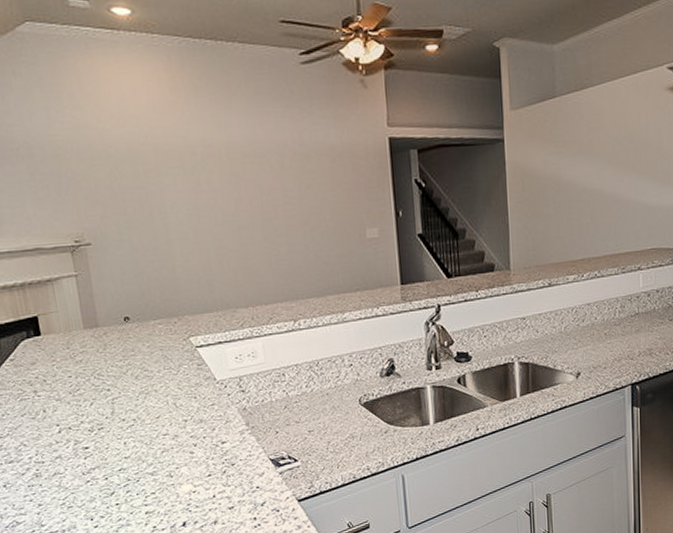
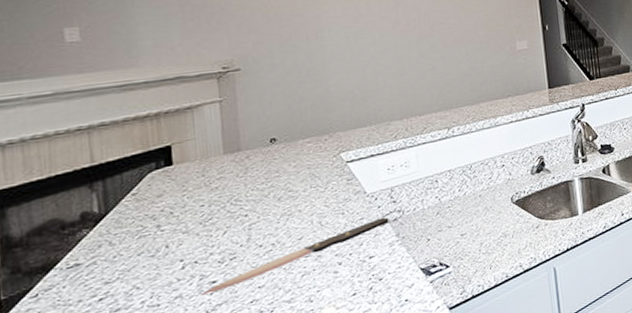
kitchen knife: none [75,400,254,458] -> present [199,209,405,295]

